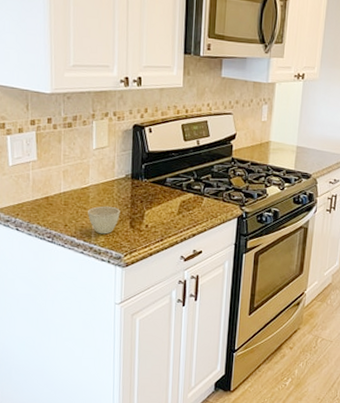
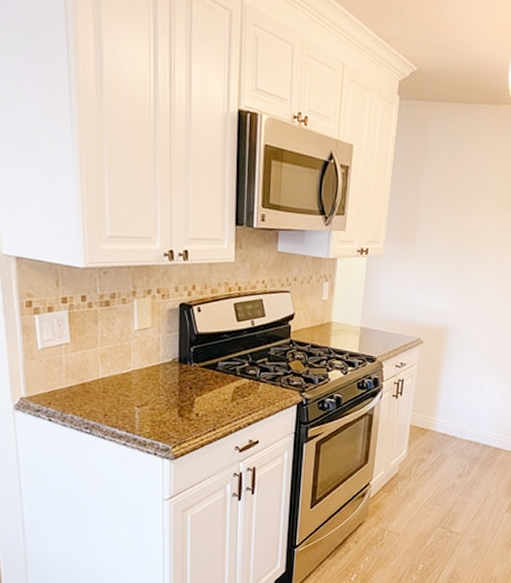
cup: present [88,206,120,234] -> none [130,393,167,424]

